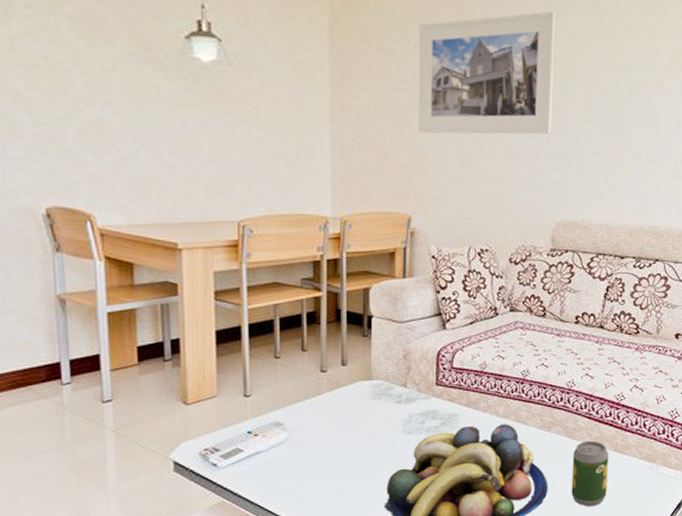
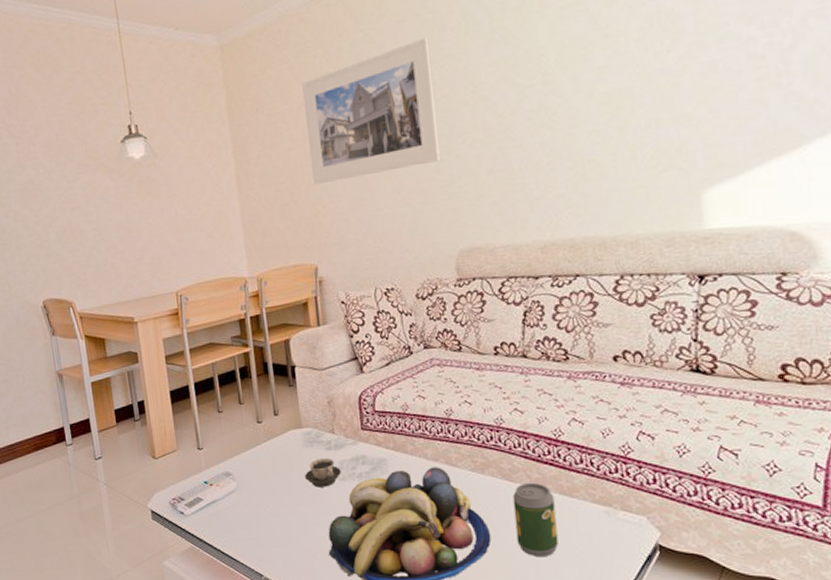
cup: none [369,411,409,440] -> present [305,457,341,487]

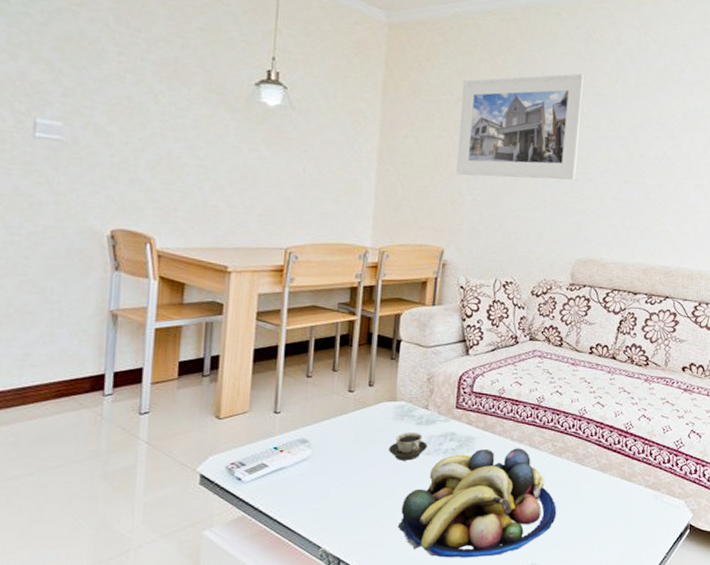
soda can: present [512,482,559,558] -> none [578,467,616,533]

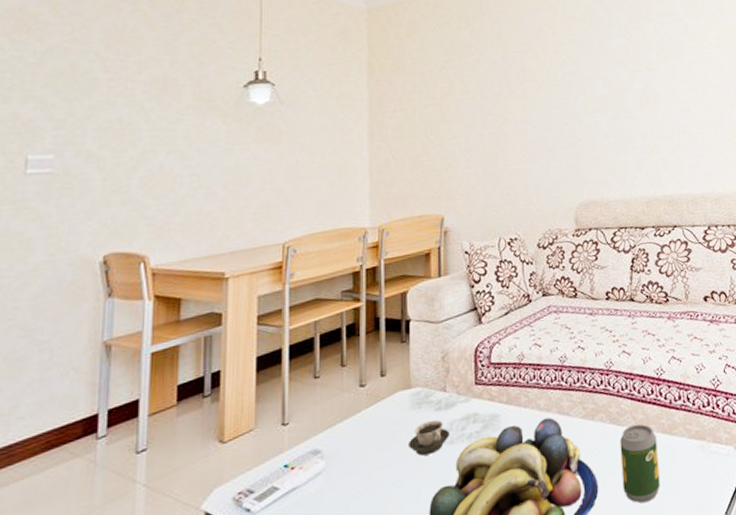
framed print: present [456,73,585,180] -> none [445,24,566,140]
soda can: none [578,467,616,533] -> present [619,424,661,503]

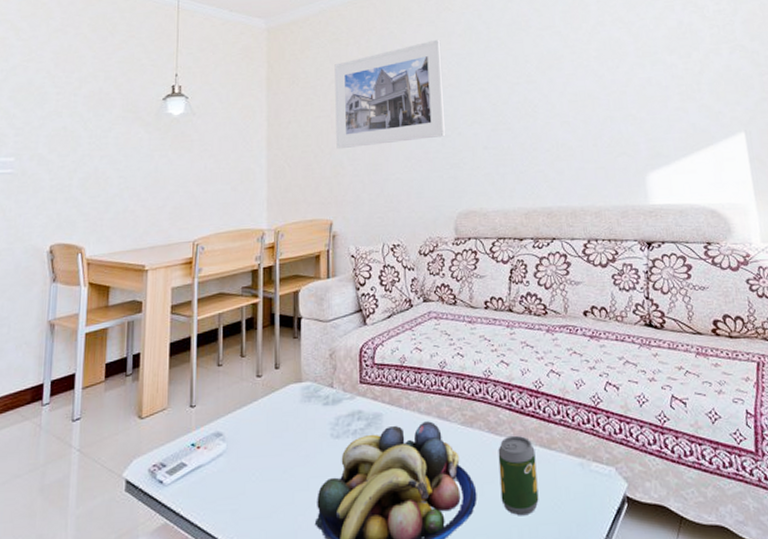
cup: present [409,419,450,456] -> none [299,413,336,447]
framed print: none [445,24,566,140] -> present [334,39,446,150]

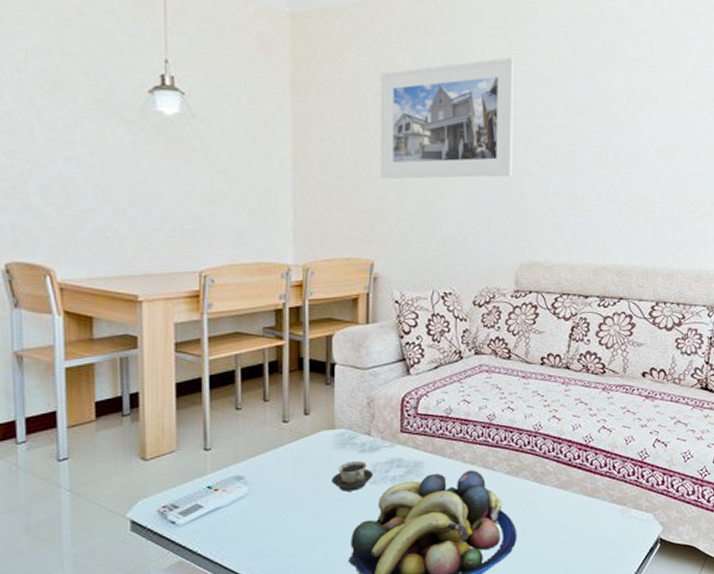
cup: none [299,413,336,447] -> present [332,460,373,492]
soda can: present [498,435,539,516] -> none [541,484,578,554]

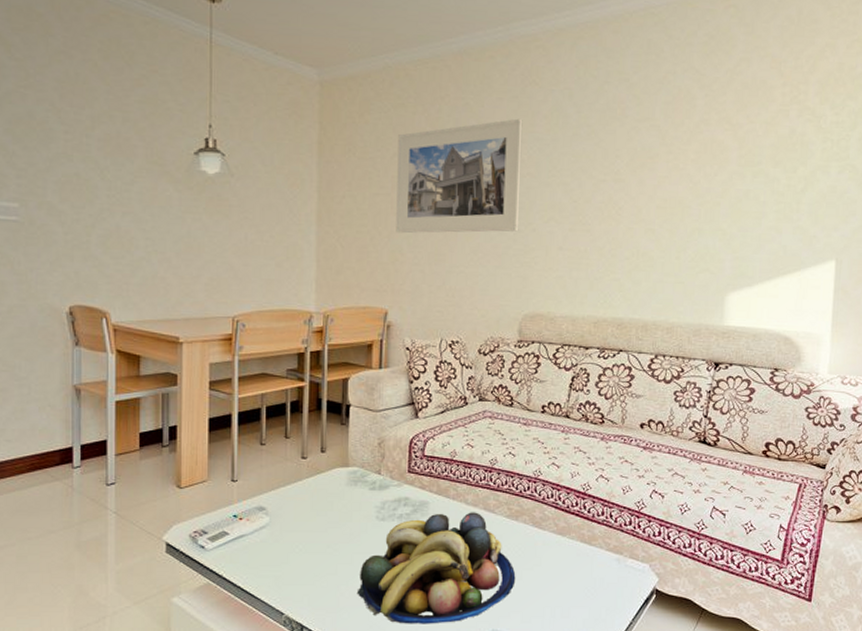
cup: present [332,460,373,492] -> none [344,497,382,526]

